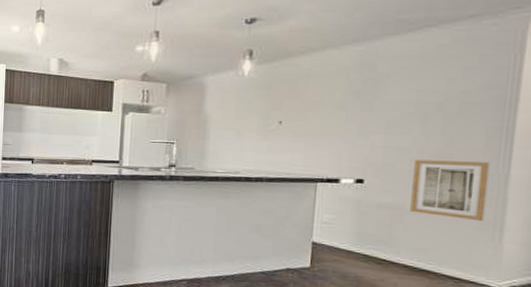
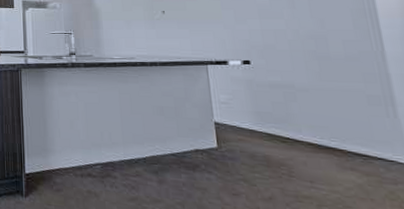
wall art: present [410,159,490,222] -> none [293,41,373,98]

